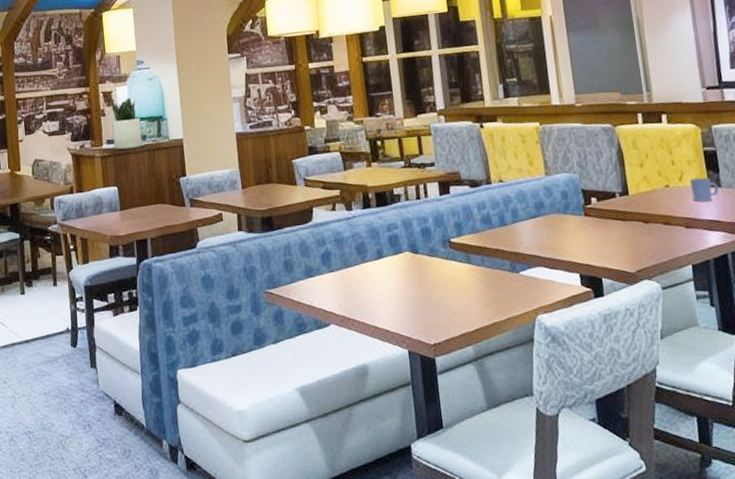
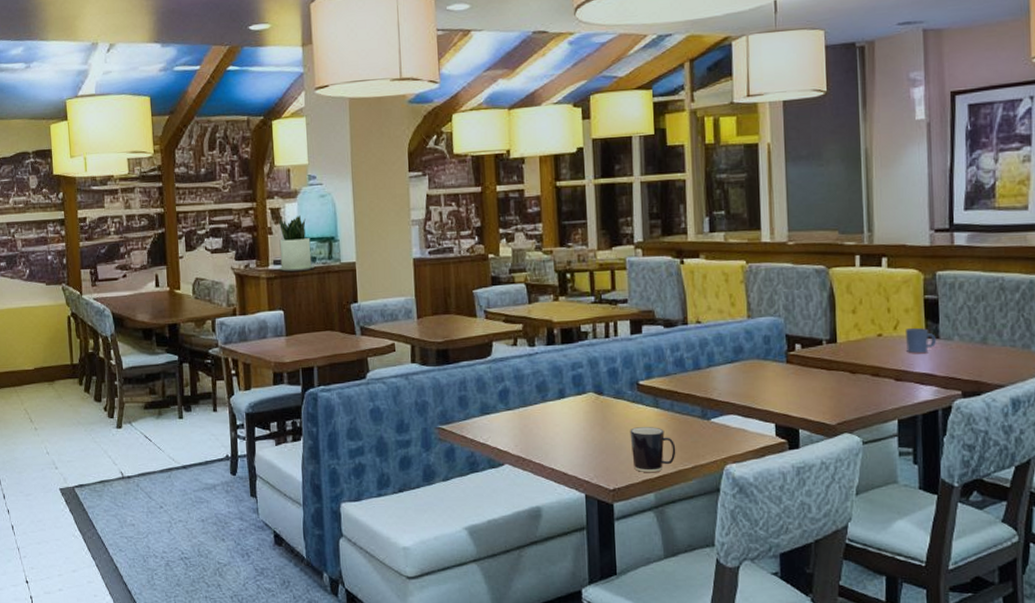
mug: none [445,282,490,327] -> present [629,427,676,473]

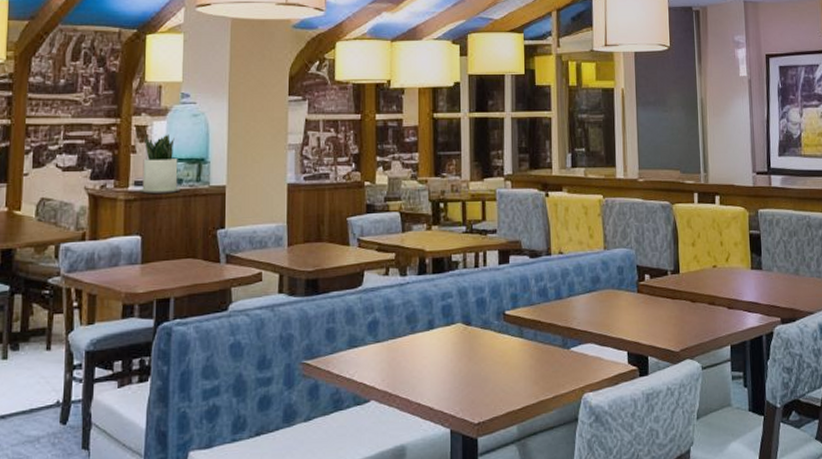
mug: present [629,427,676,473] -> none [495,357,538,405]
mug: present [906,328,936,354] -> none [735,260,759,284]

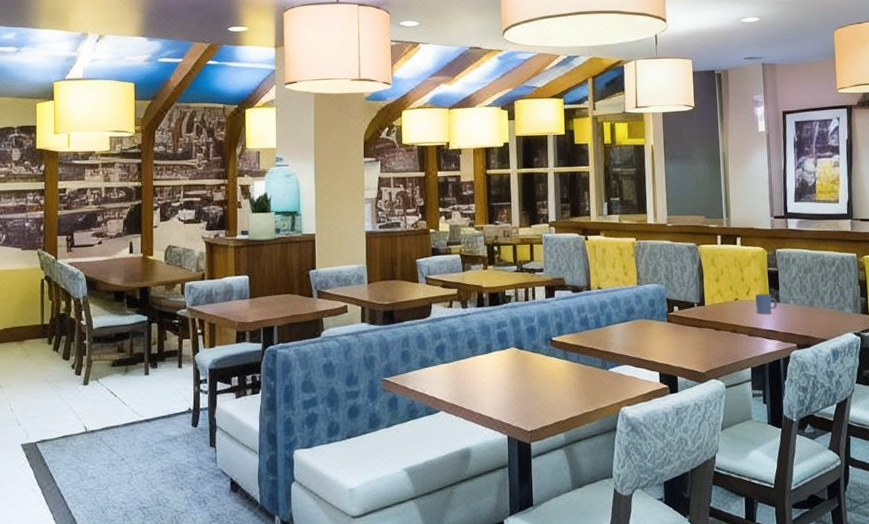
mug: none [735,260,759,284] -> present [755,294,777,315]

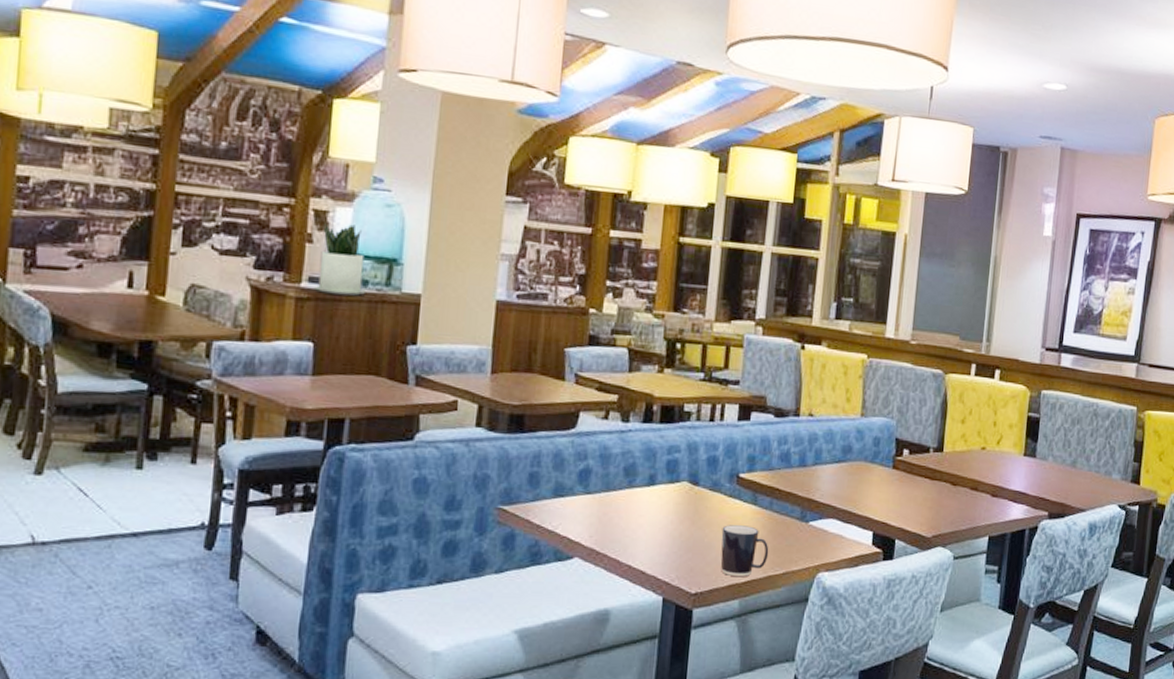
mug: none [544,376,582,416] -> present [720,525,769,577]
mug: present [755,294,777,315] -> none [1005,445,1033,472]

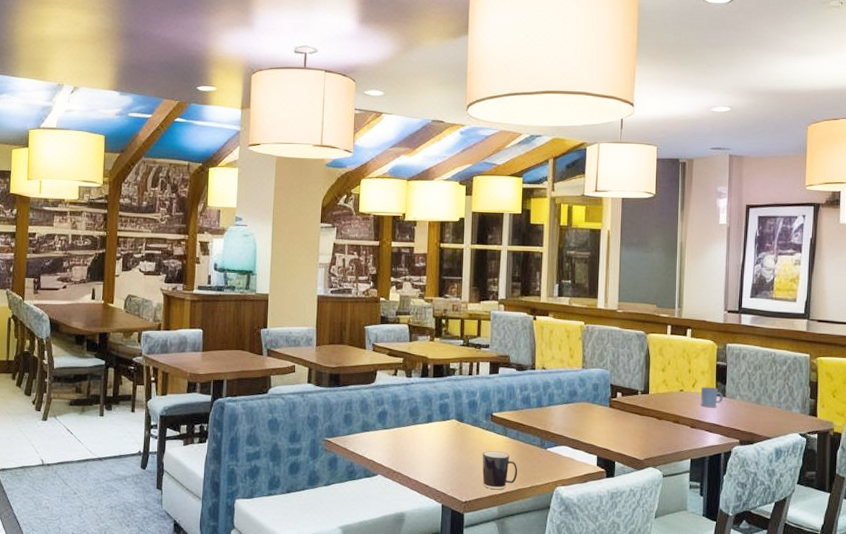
planter: present [314,223,365,297] -> none [202,250,233,298]
mug: none [1005,445,1033,472] -> present [701,387,723,408]

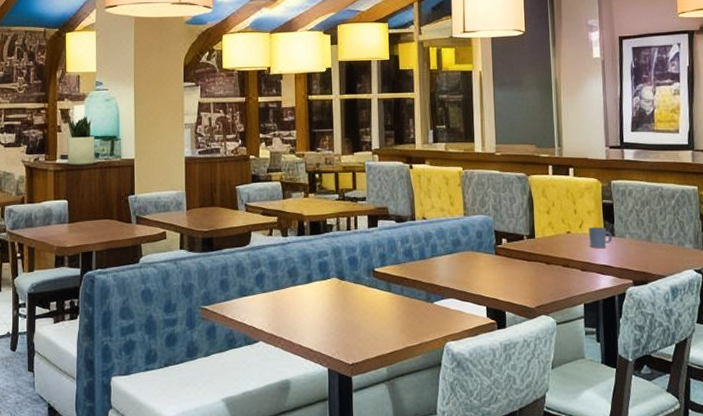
planter: none [202,250,233,298] -> present [65,116,98,166]
mug: present [482,451,518,490] -> none [366,308,405,350]

